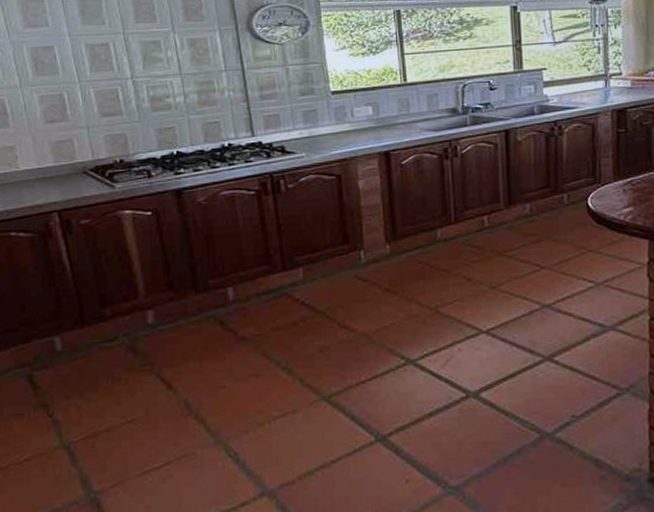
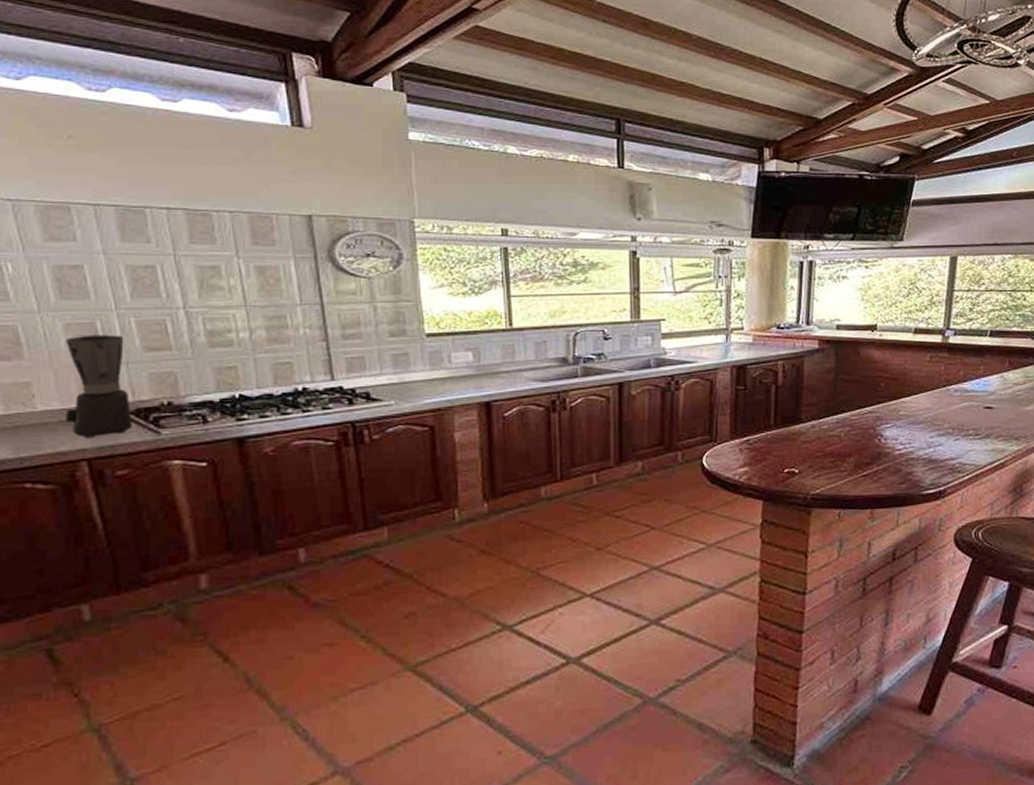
blender: none [40,103,93,193] -> present [65,334,133,439]

